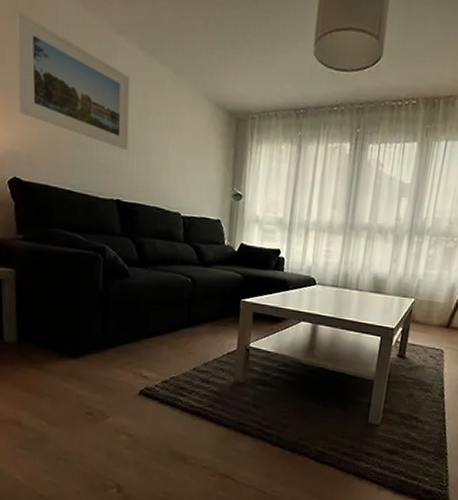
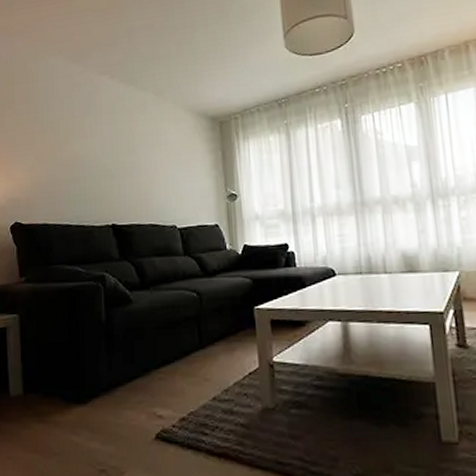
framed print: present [16,11,130,150] -> none [14,77,118,175]

